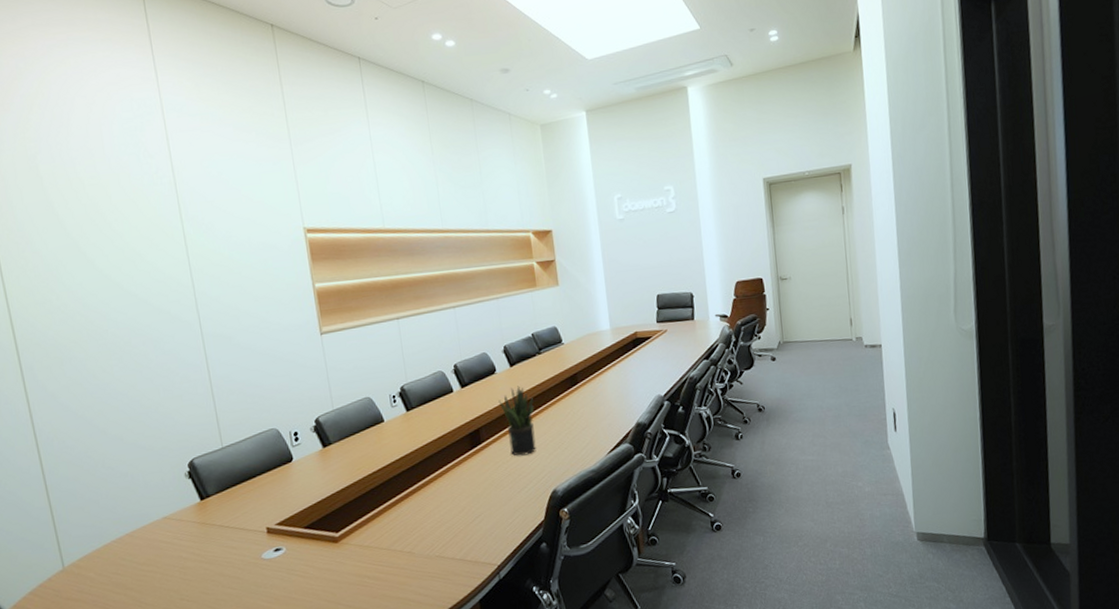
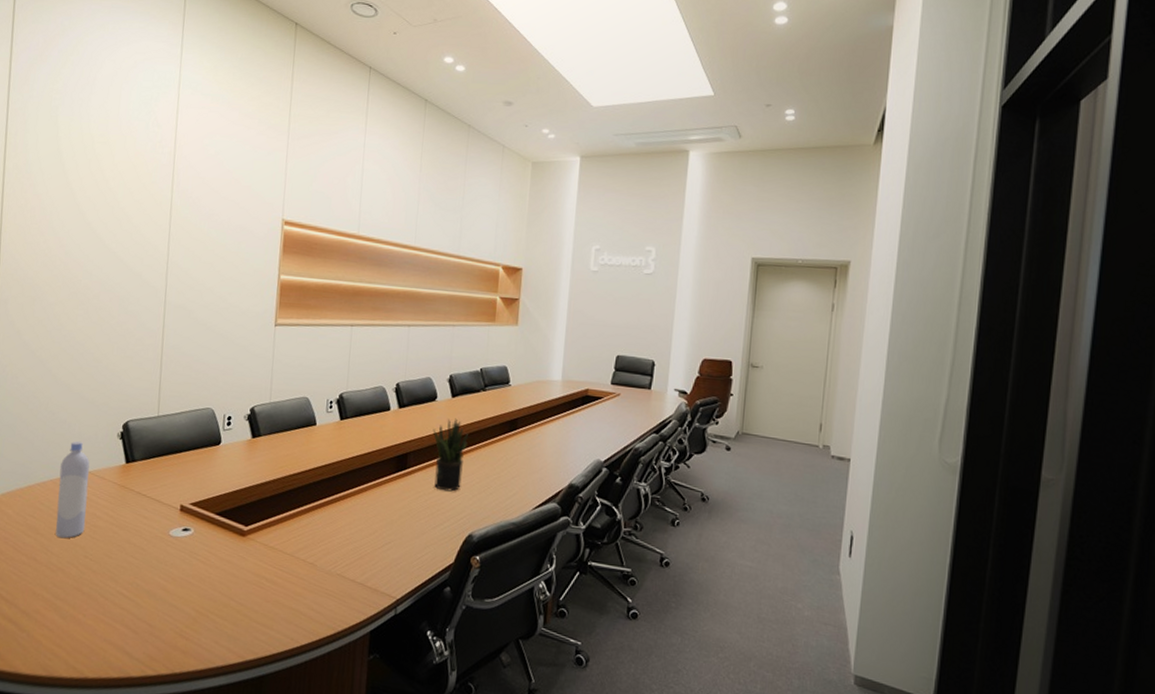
bottle: none [133,489,175,588] -> present [56,440,90,539]

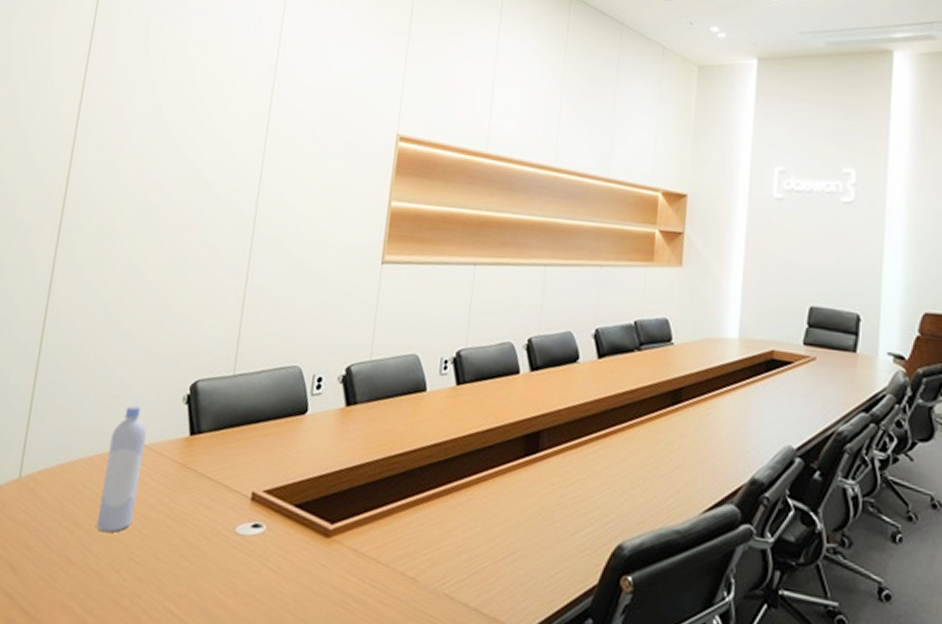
potted plant: present [433,418,468,492] -> none [573,386,618,485]

